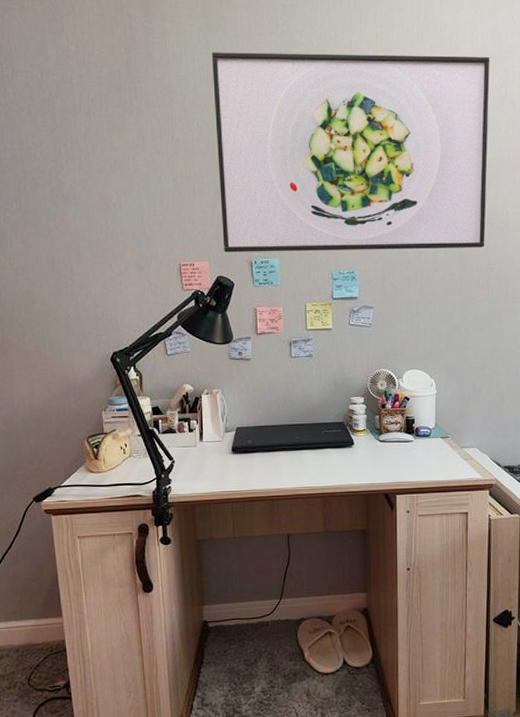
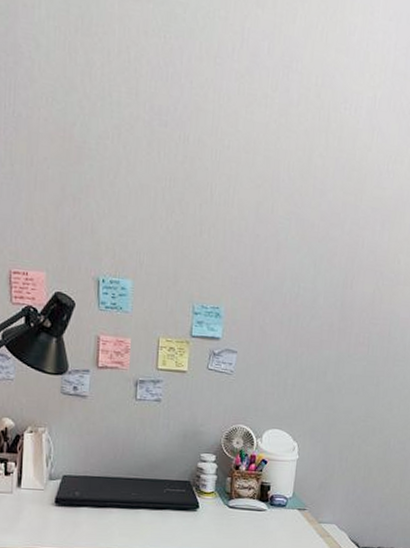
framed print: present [211,52,490,252] -> none [66,10,401,299]

